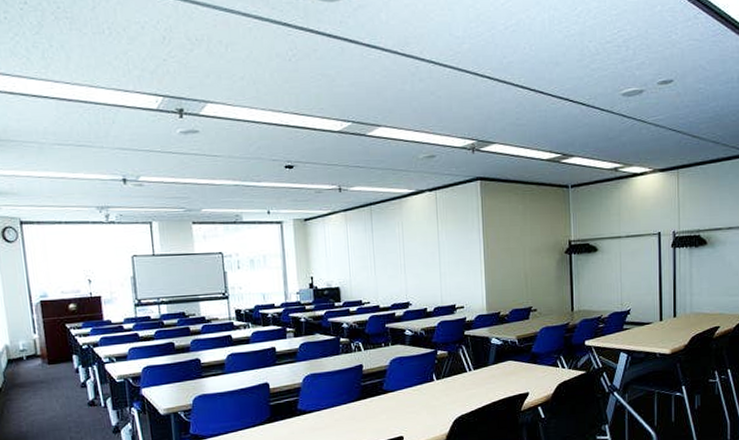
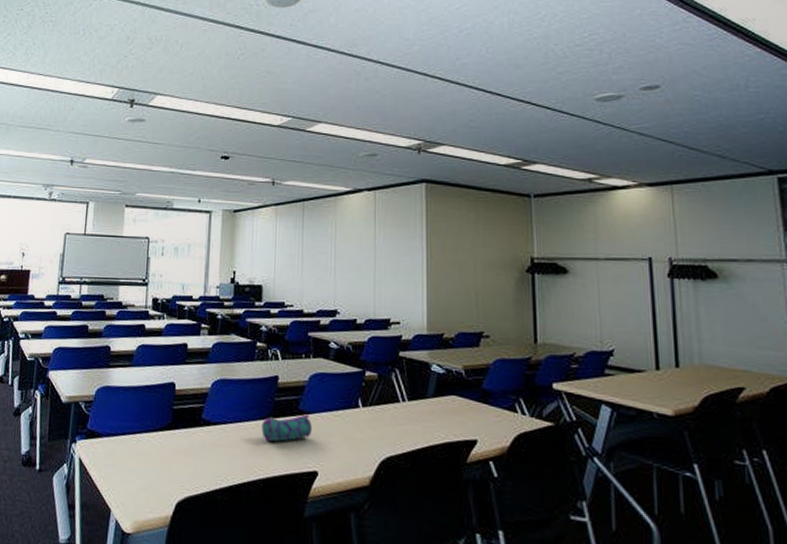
pencil case: none [352,392,396,420] -> present [261,414,312,442]

